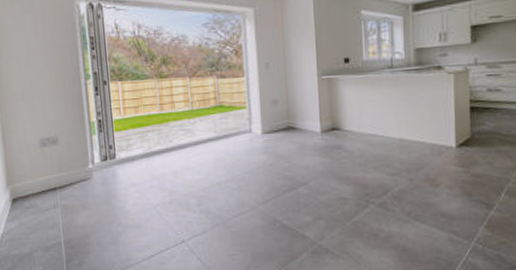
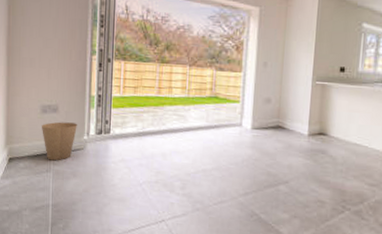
trash can: none [42,153,81,195] -> present [41,122,77,161]

